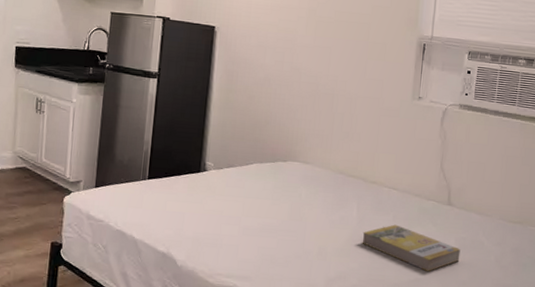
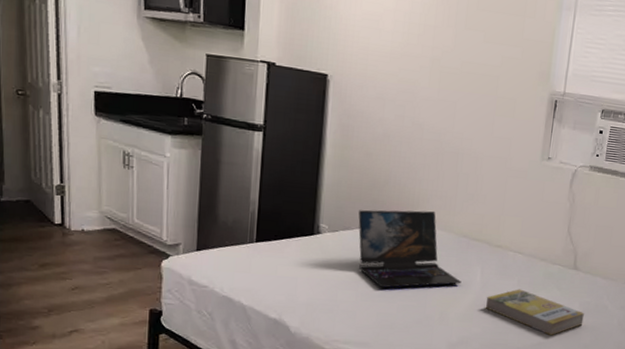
laptop: none [241,148,339,223] -> present [358,210,462,289]

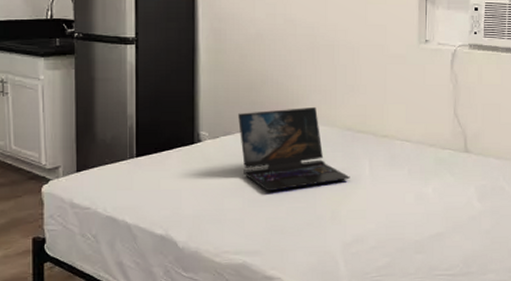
book: present [485,289,584,336] -> none [377,178,481,225]

